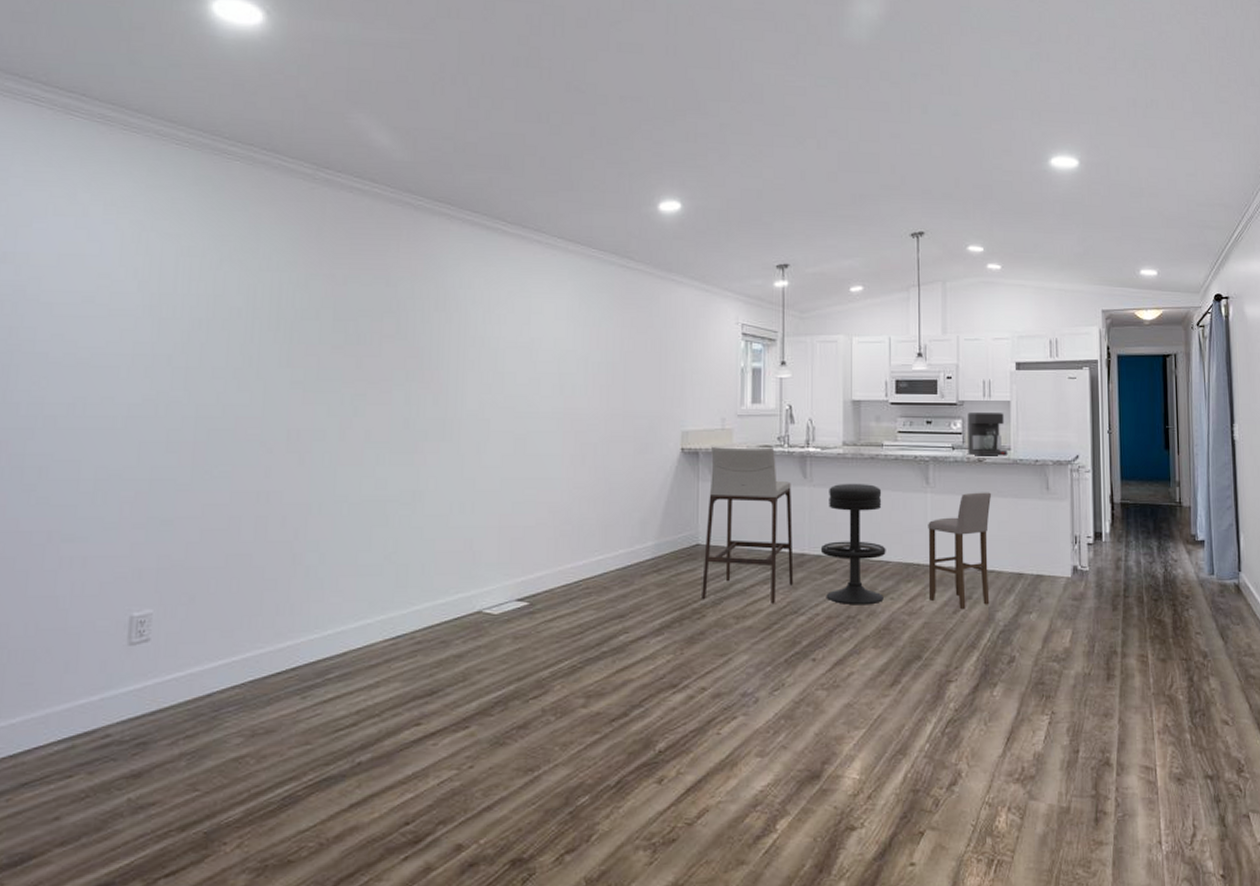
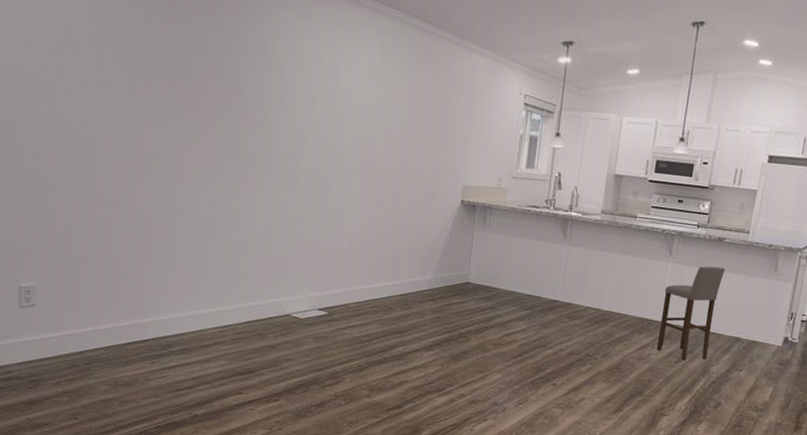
bar stool: present [702,446,794,605] -> none [468,201,553,338]
bar stool: present [820,483,886,605] -> none [570,246,630,348]
coffee maker: present [968,413,1008,456] -> none [711,196,749,239]

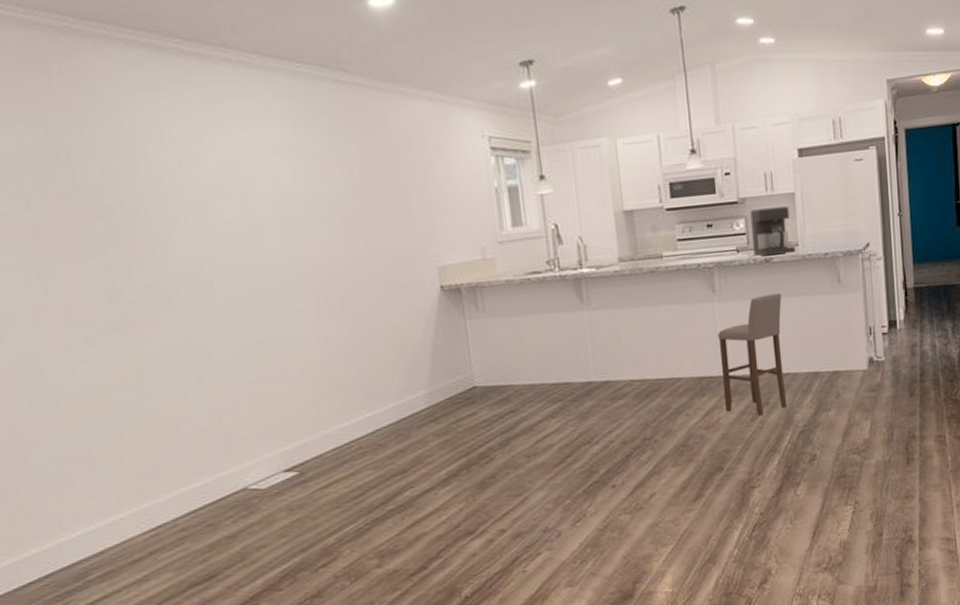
coffee maker: none [711,196,749,239] -> present [750,206,796,256]

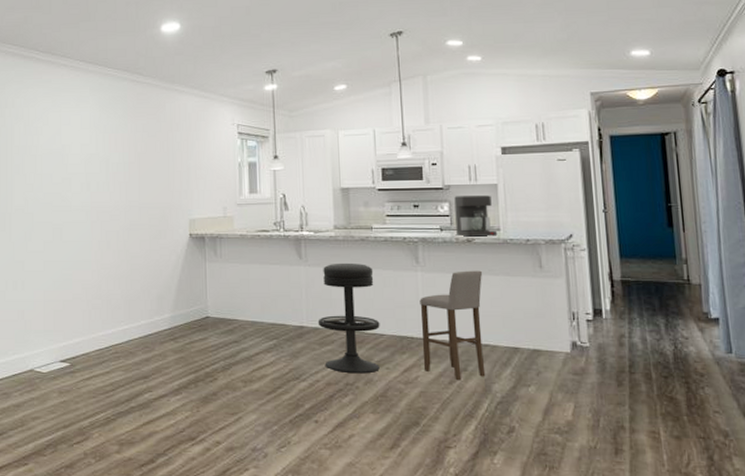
bar stool: none [607,300,679,428] -> present [317,262,380,374]

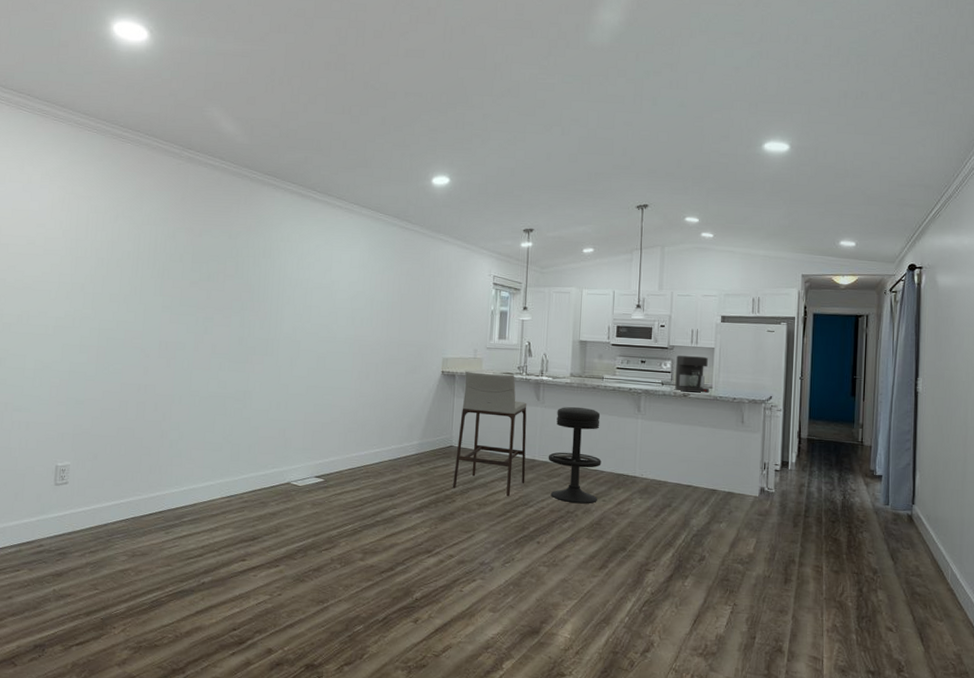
bar stool: none [213,231,294,371] -> present [453,371,527,497]
bar stool: present [419,270,486,381] -> none [634,421,694,515]

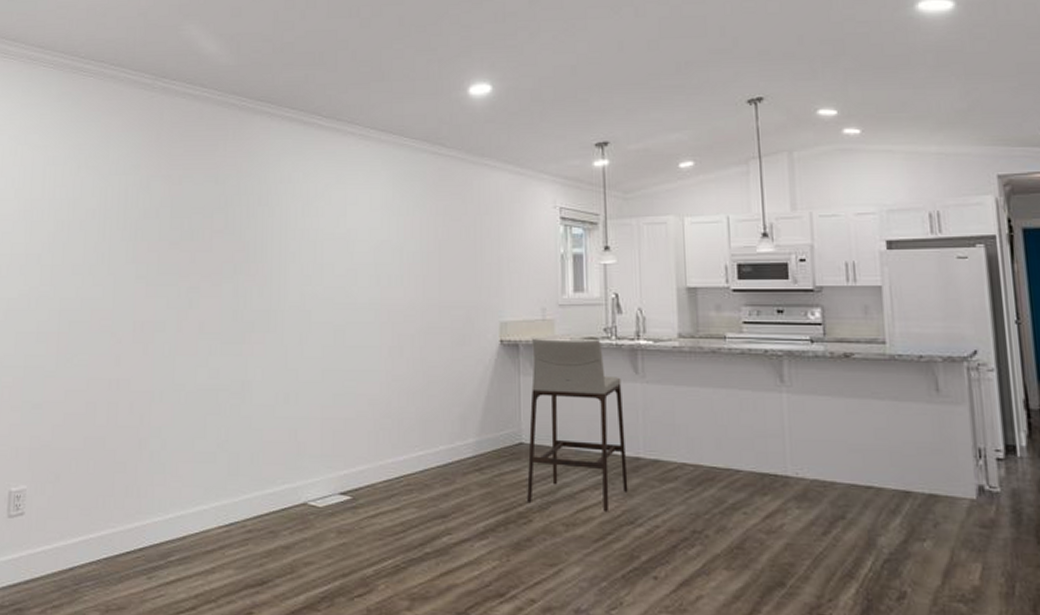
bar stool: present [548,406,602,504] -> none [657,379,736,519]
coffee maker: present [675,355,710,393] -> none [828,300,883,351]

